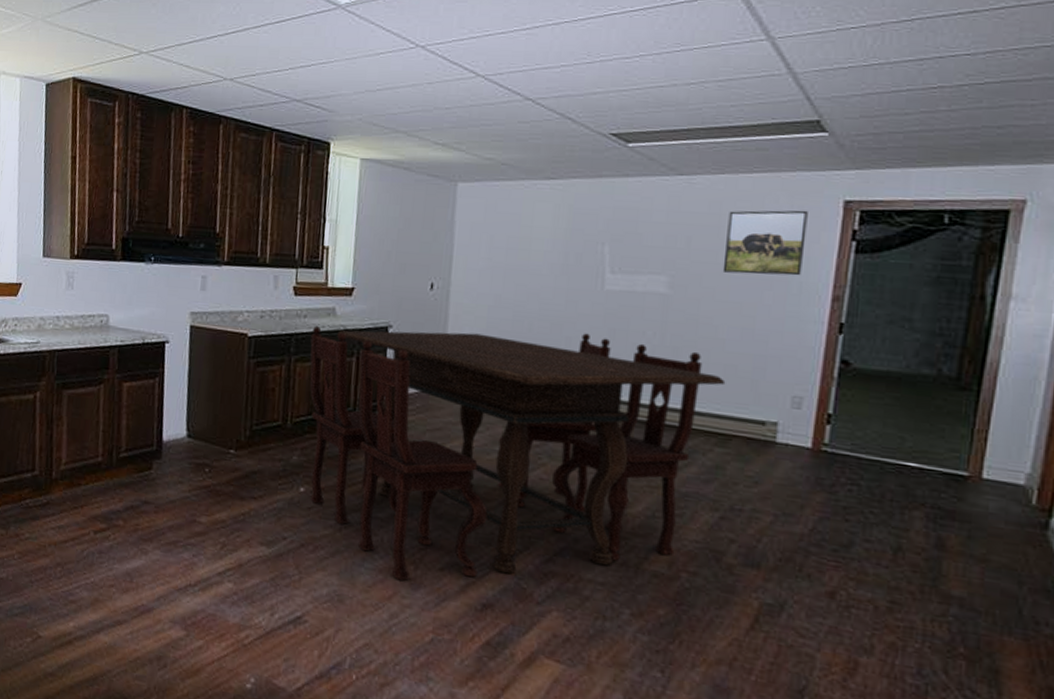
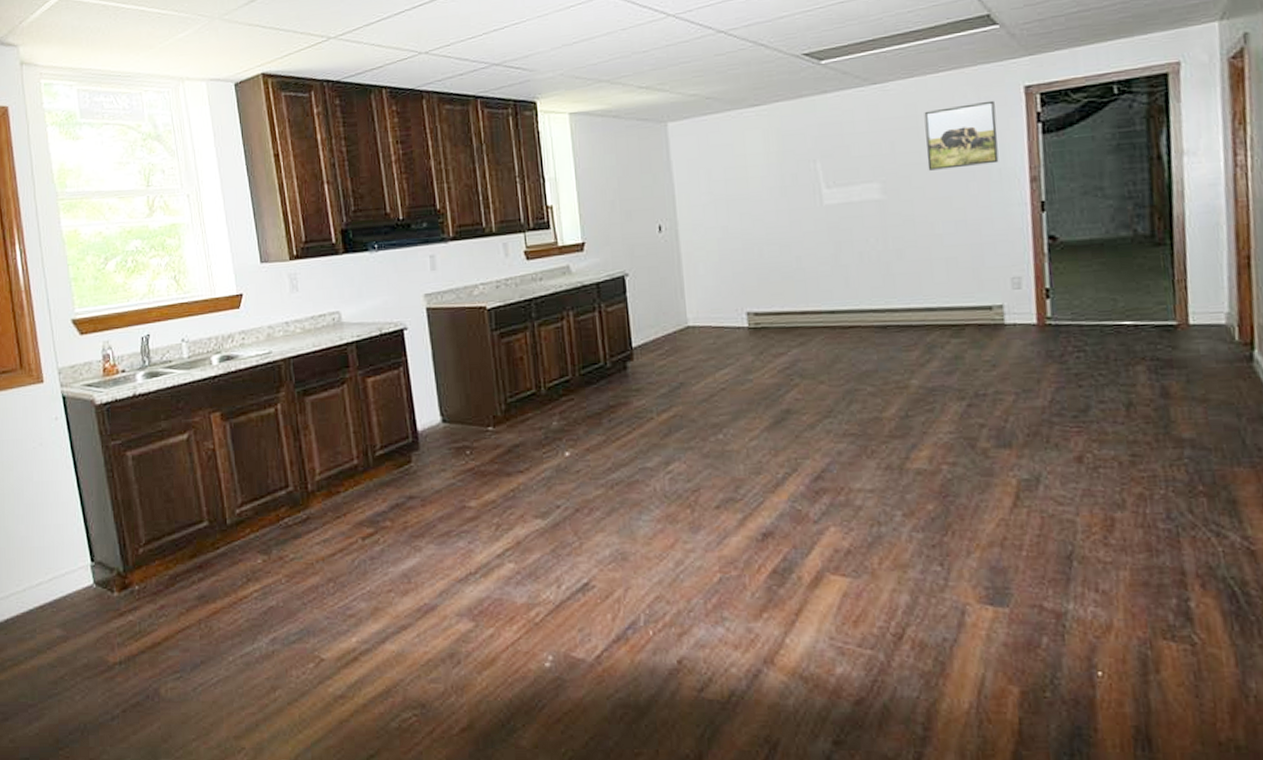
dining table: present [309,325,726,581] -> none [550,250,950,527]

